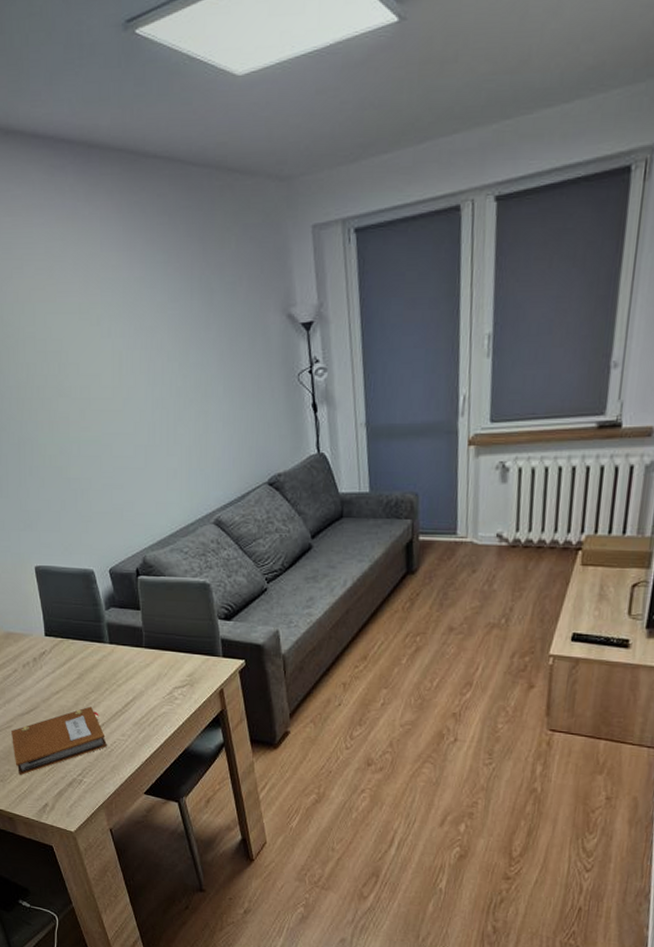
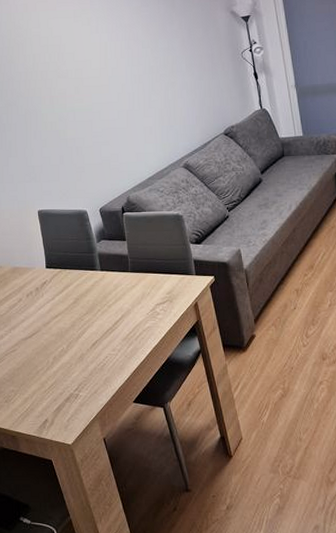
notebook: present [11,706,107,776] -> none [16,326,100,395]

